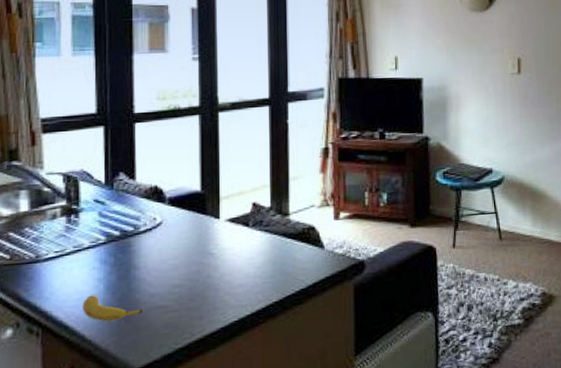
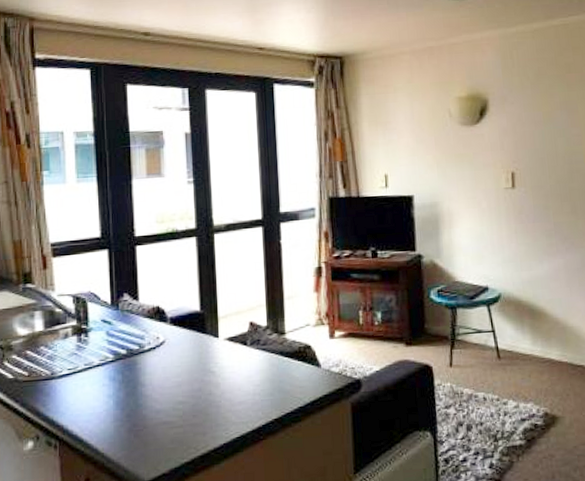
banana: present [82,295,145,322] -> none [94,410,152,436]

